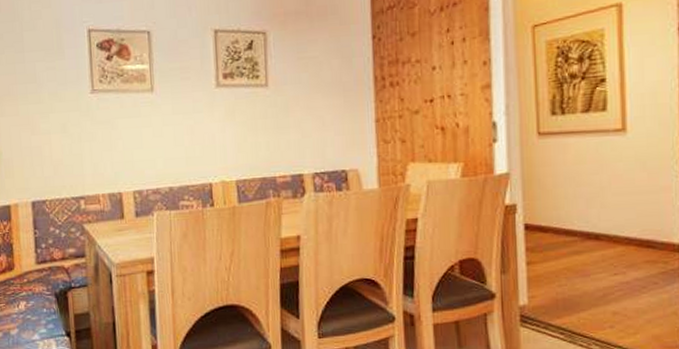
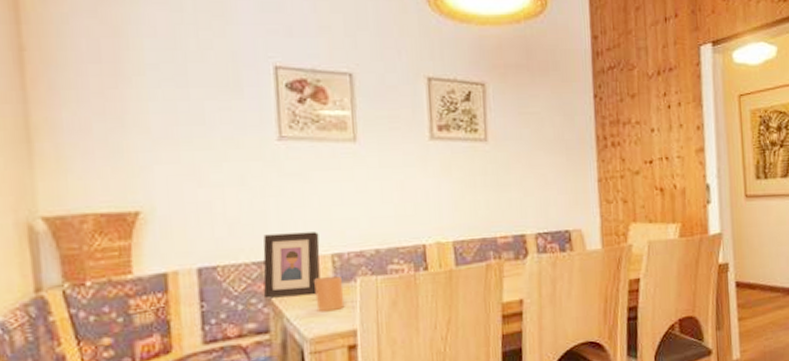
picture frame: none [80,171,125,228] -> present [263,232,320,299]
mug: none [120,210,144,241] -> present [314,275,345,312]

